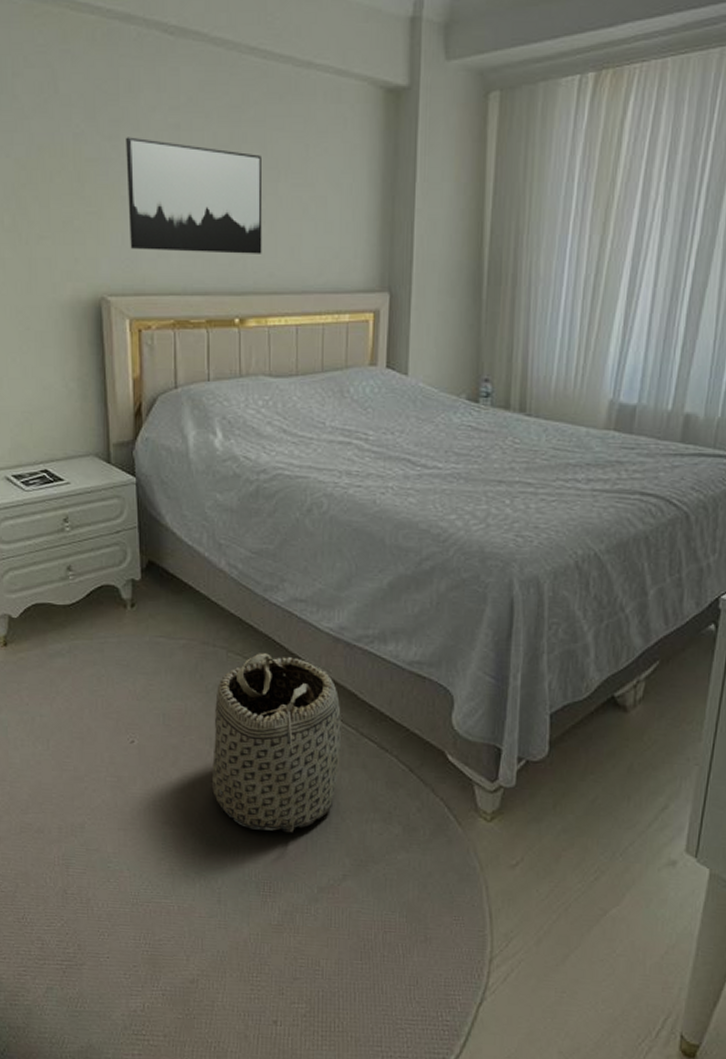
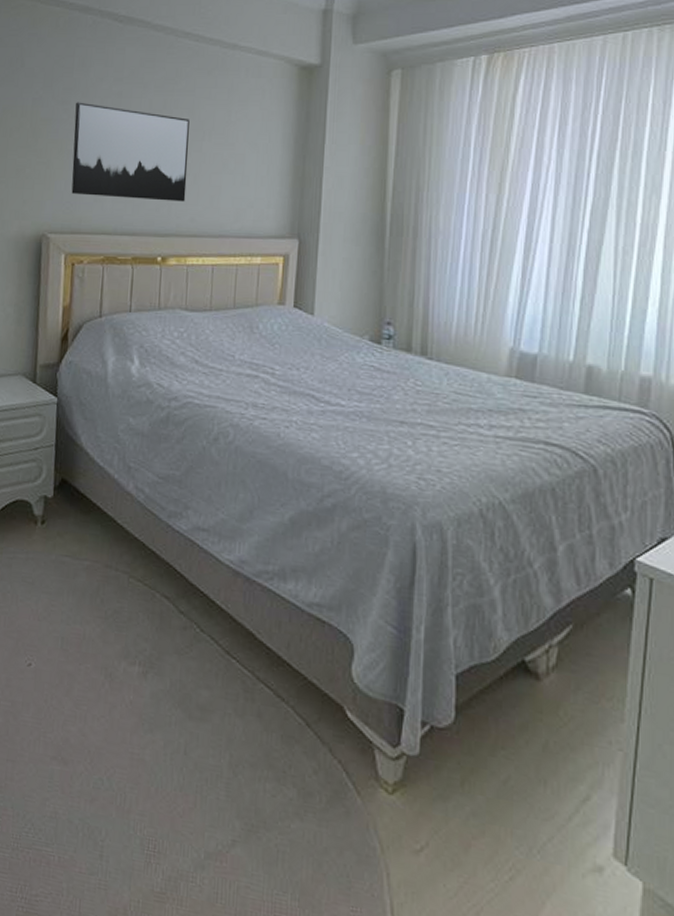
basket: present [212,653,341,833] -> none [103,581,238,785]

